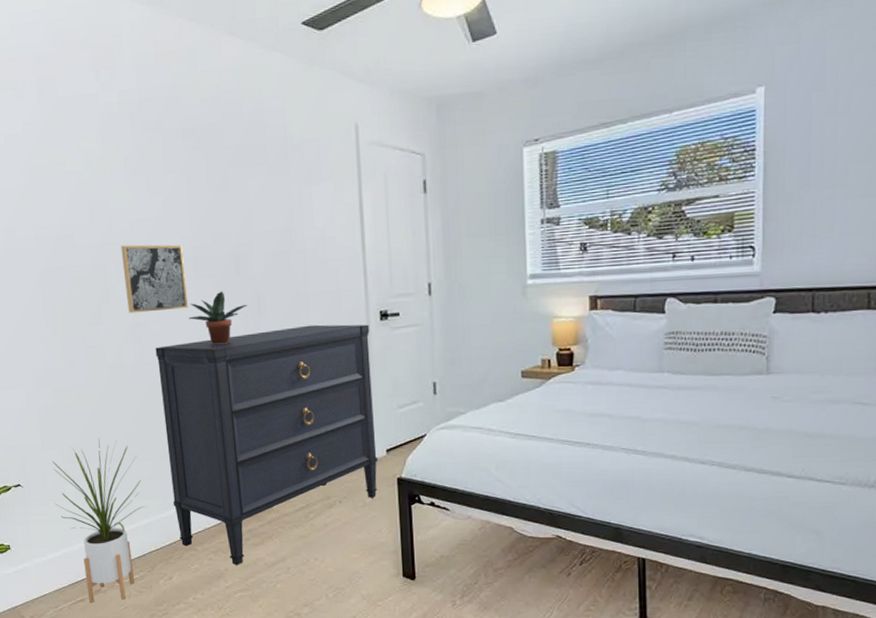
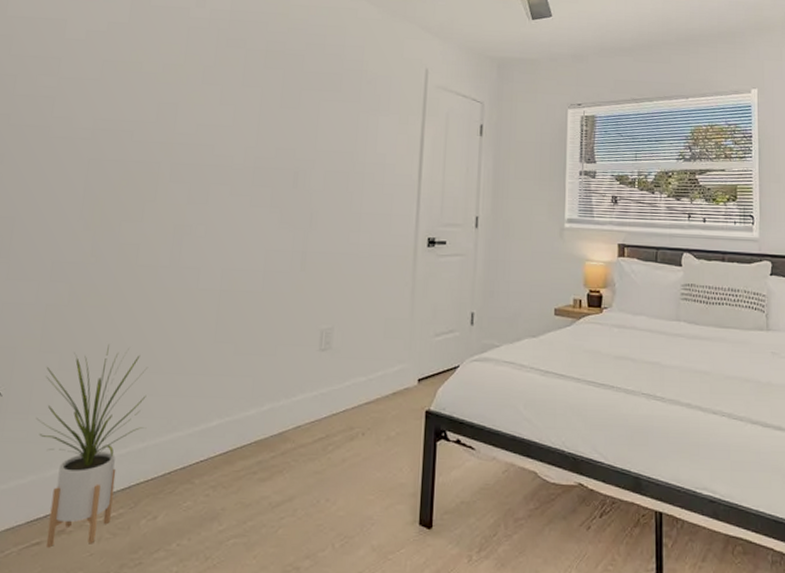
wall art: present [120,244,189,313] -> none [174,147,244,215]
dresser: present [155,324,378,566] -> none [176,244,416,505]
potted plant: present [189,291,248,344] -> none [237,202,300,255]

